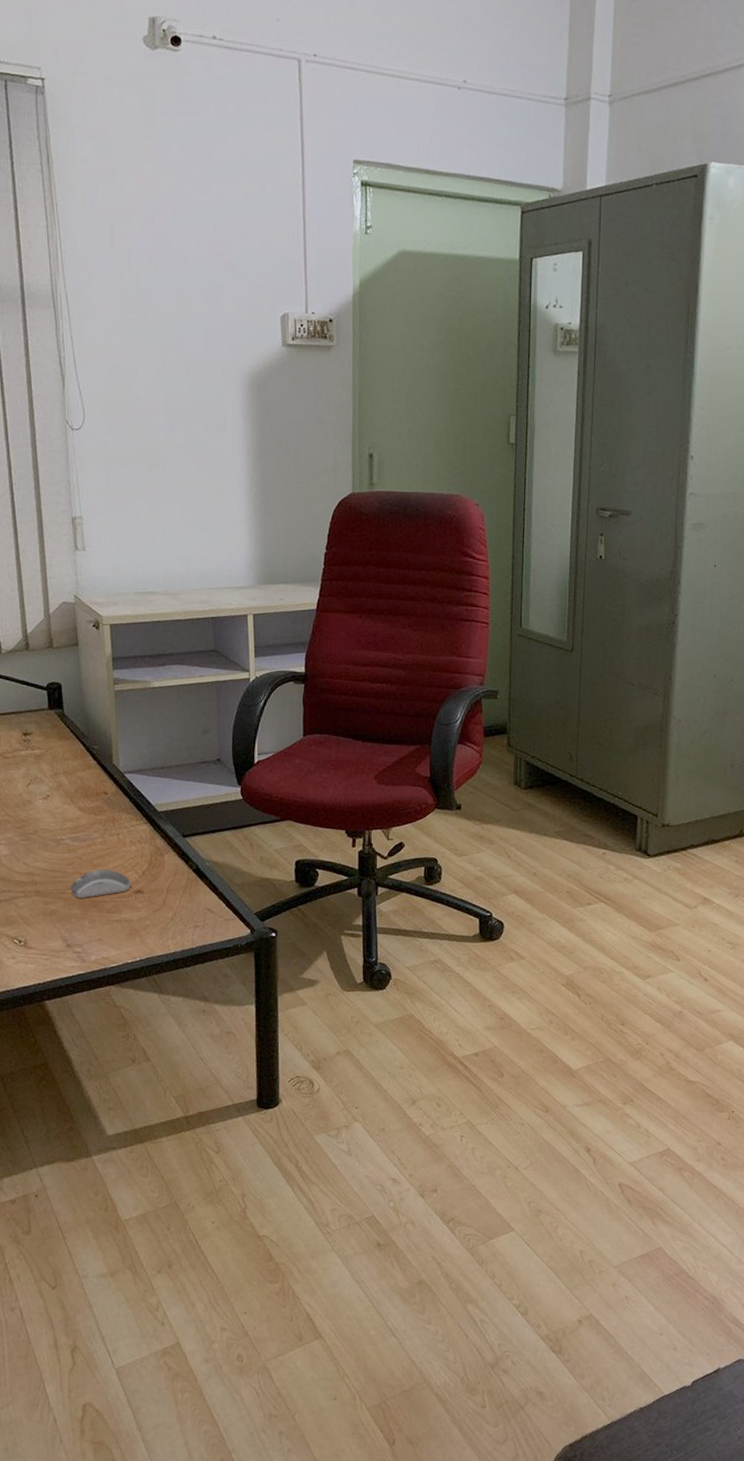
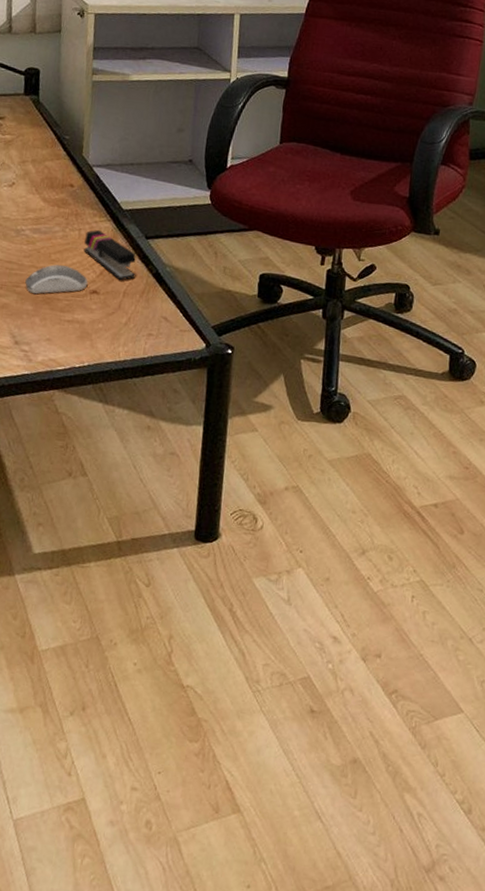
stapler: none [124,833,177,879] -> present [83,230,136,281]

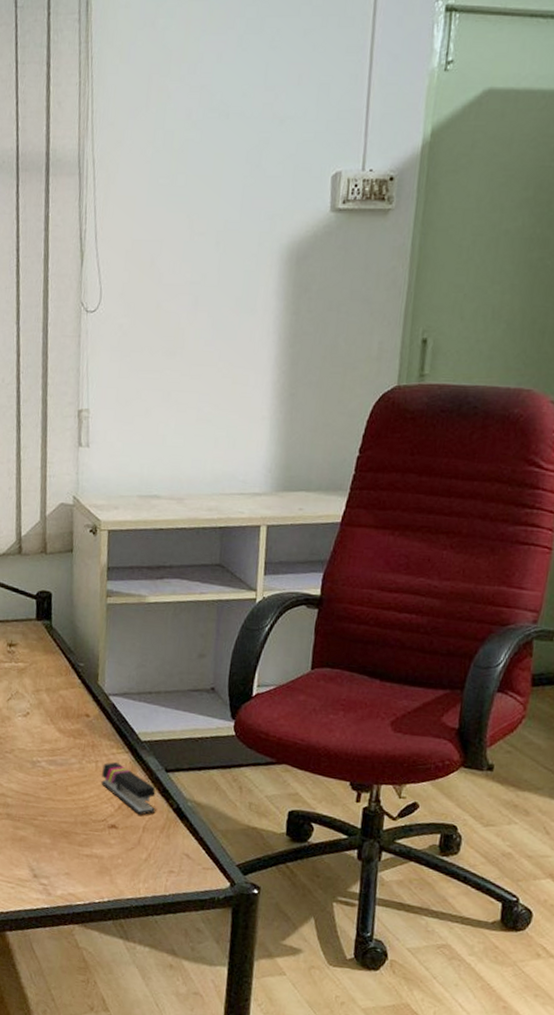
computer mouse: present [25,264,88,295] -> none [42,797,106,828]

